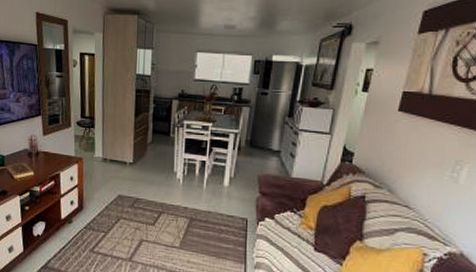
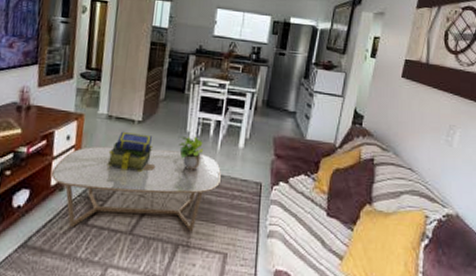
coffee table: none [60,185,208,261] -> present [51,146,221,232]
stack of books: none [105,172,145,208] -> present [107,131,153,172]
potted plant: none [167,176,191,207] -> present [178,136,204,170]

